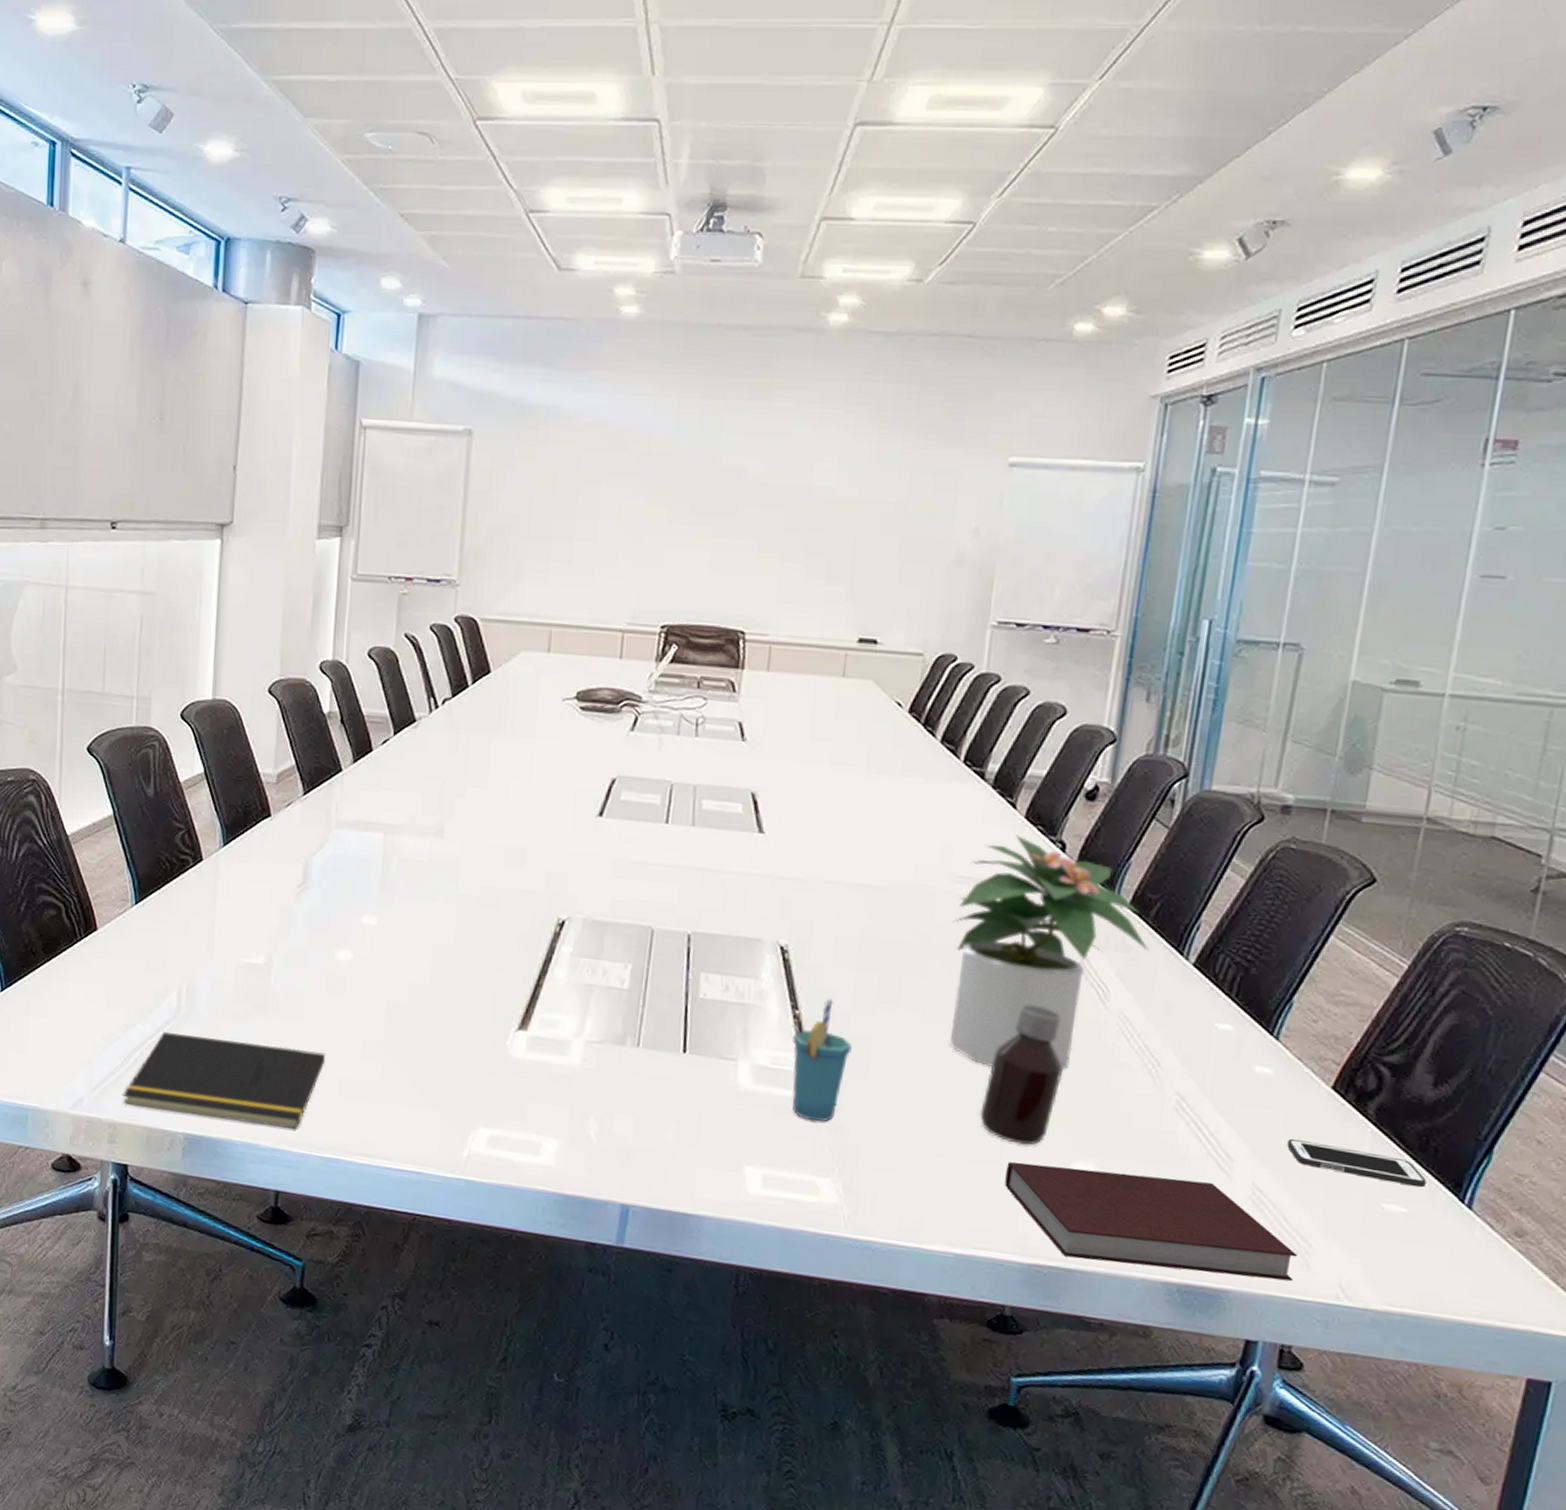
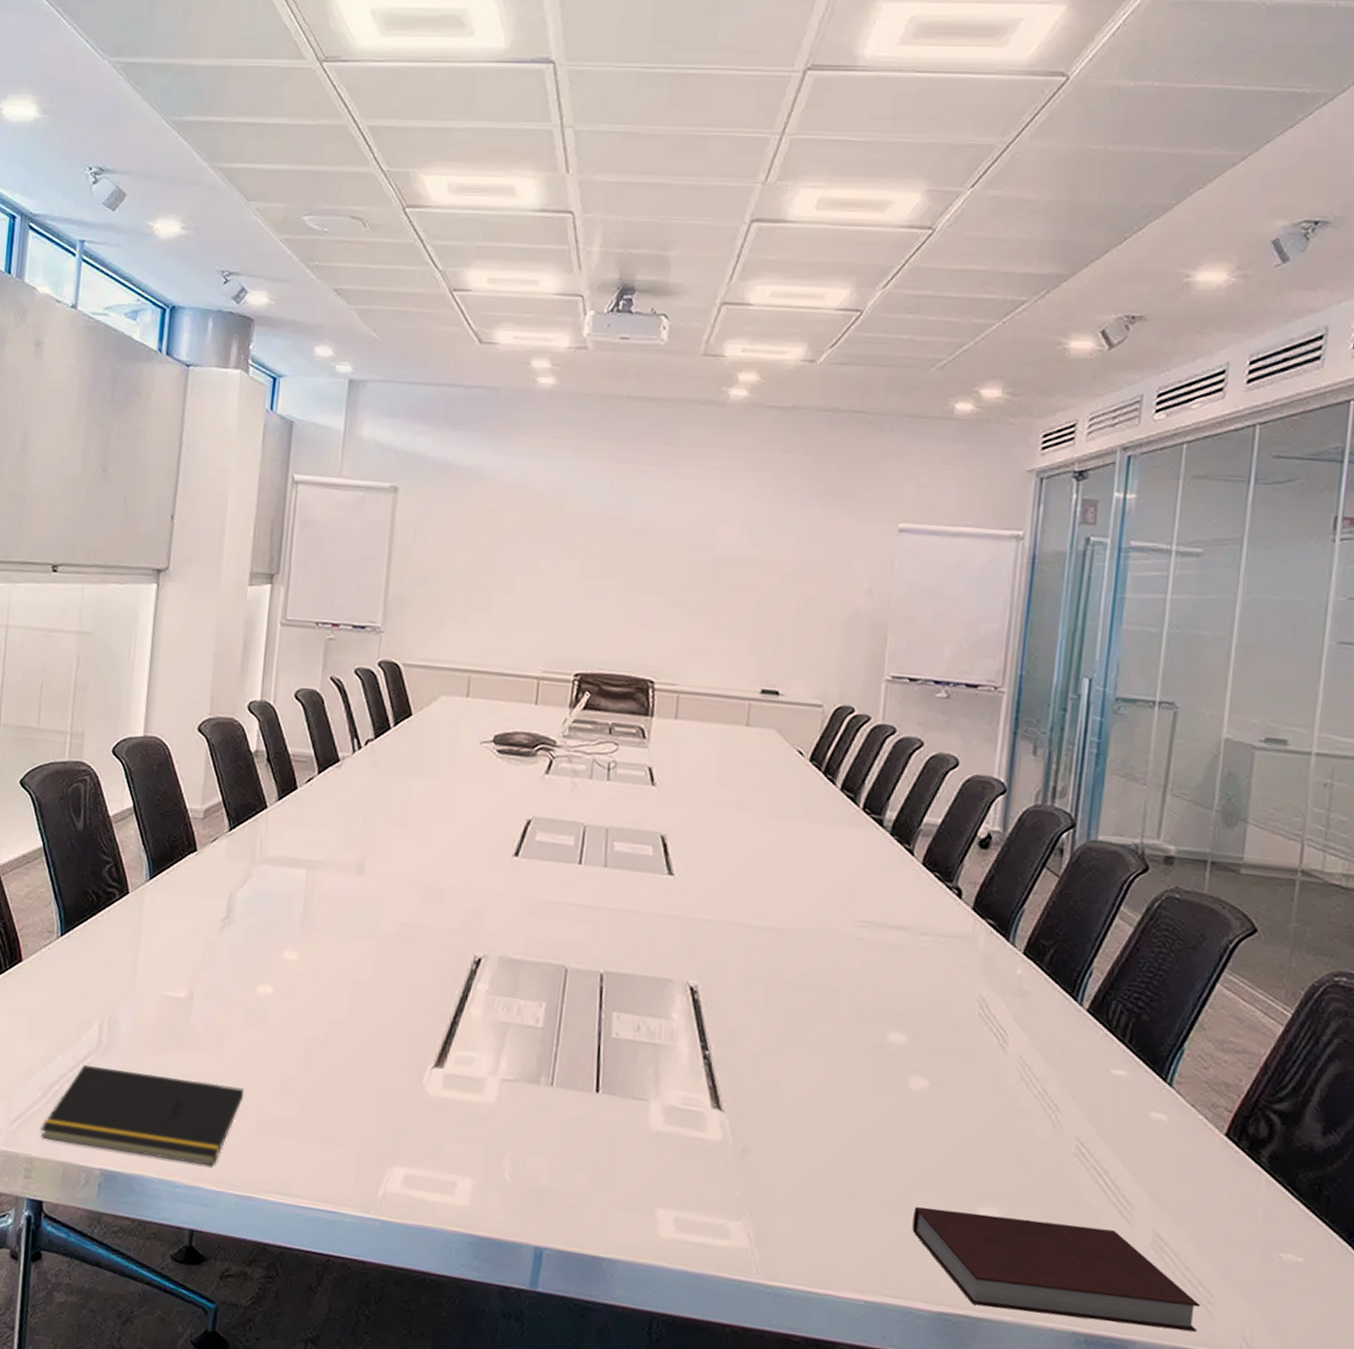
cup: present [791,999,853,1122] -> none [702,1040,762,1164]
potted plant: present [949,835,1150,1070] -> none [855,881,1045,1114]
bottle: present [980,1004,1064,1145] -> none [886,1048,966,1190]
cell phone: present [1287,1139,1426,1188] -> none [1185,1186,1321,1237]

